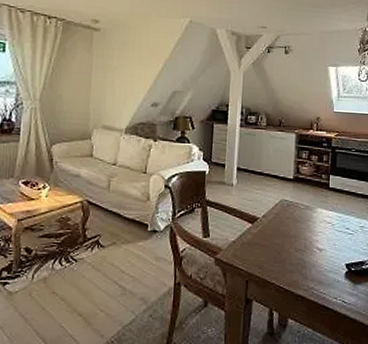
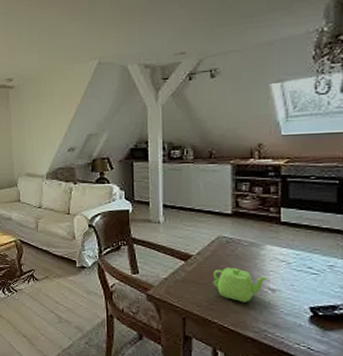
teapot: none [274,229,318,263] -> present [212,267,269,303]

